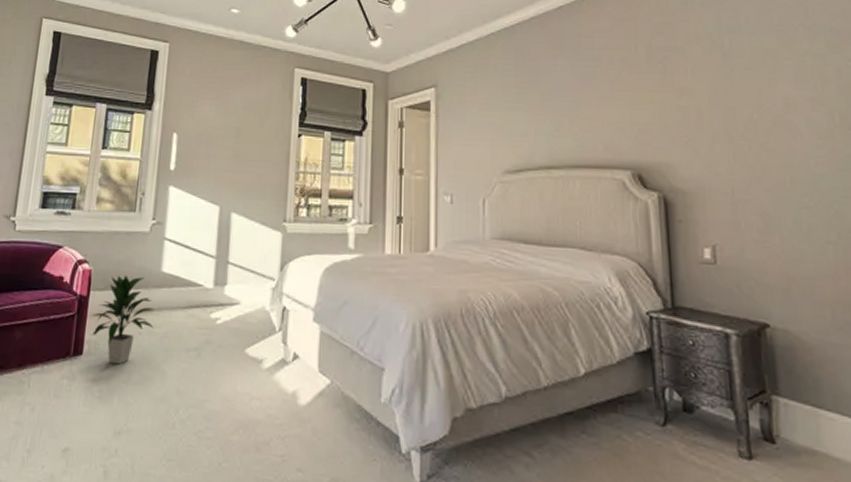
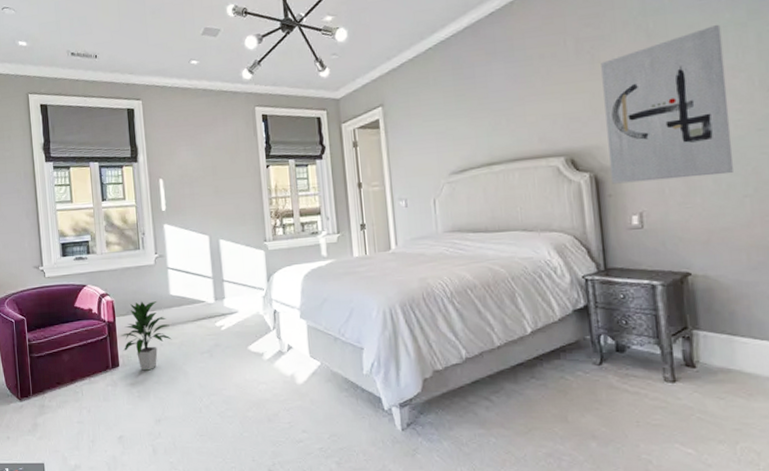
wall art: none [673,52,816,215] -> present [601,24,735,184]

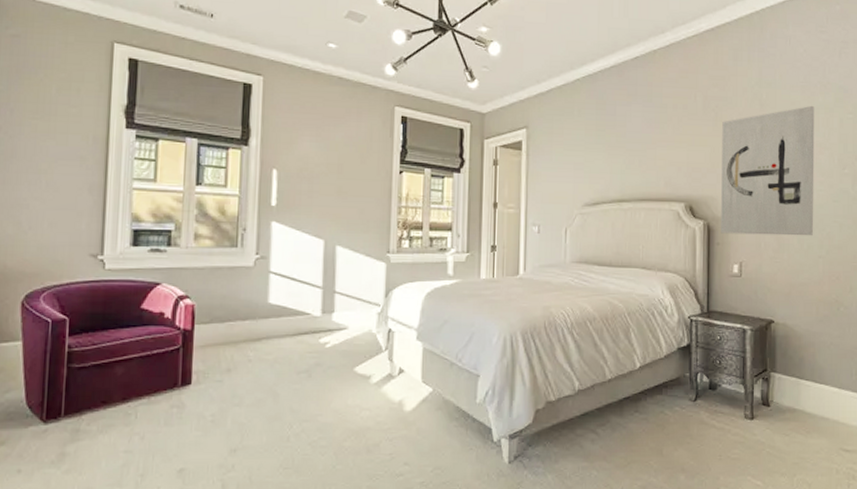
indoor plant: present [120,301,172,371] -> none [198,308,264,391]

